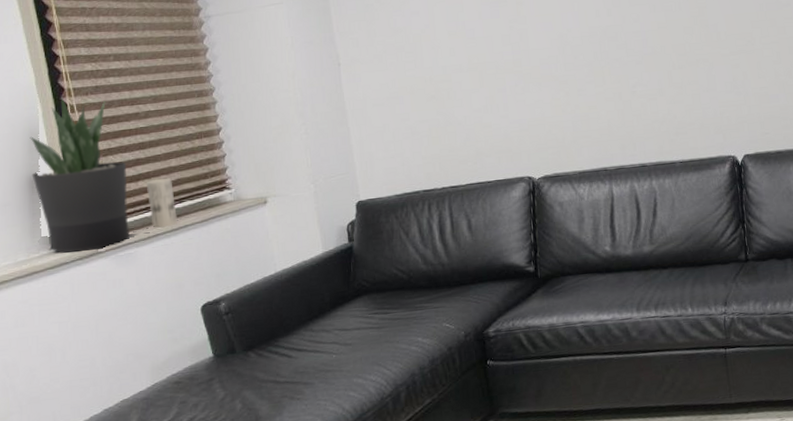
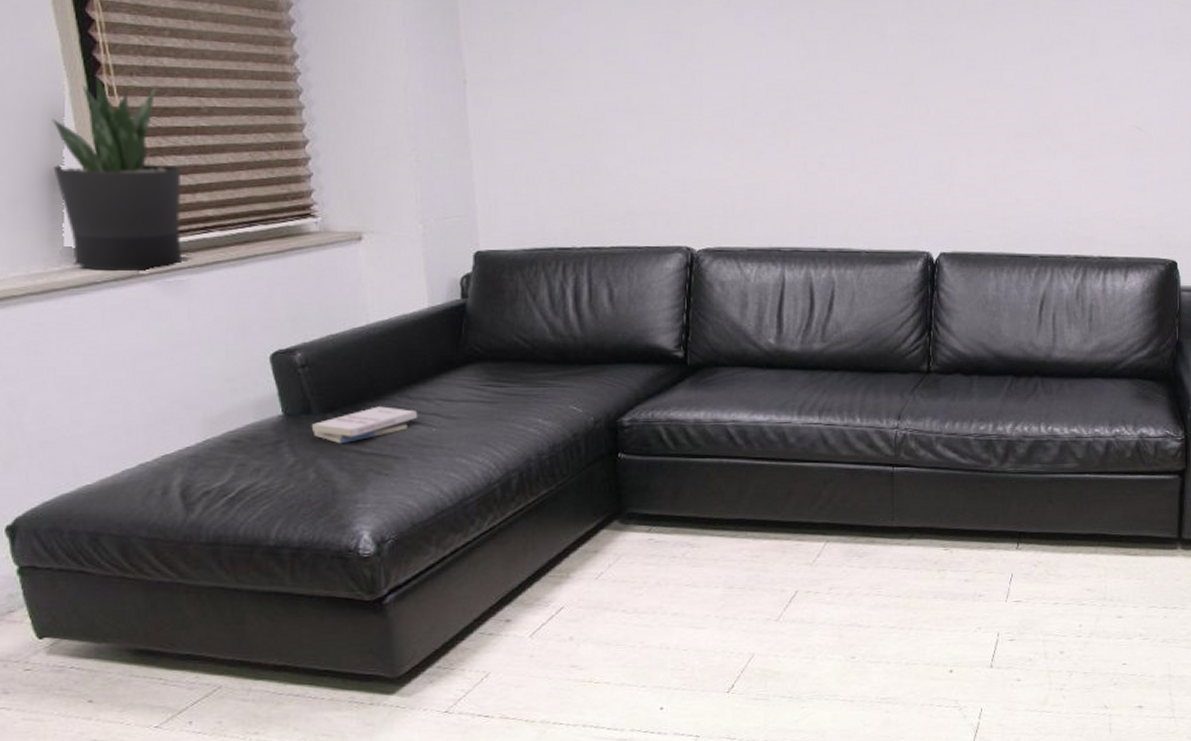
candle: present [147,178,177,228] -> none [207,194,245,254]
books: none [236,340,321,377] -> present [311,406,418,444]

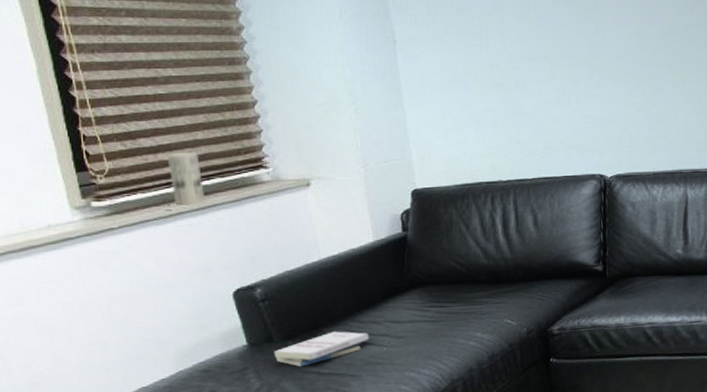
planter: present [51,73,182,272] -> none [22,52,147,228]
candle: none [207,194,245,254] -> present [168,152,205,206]

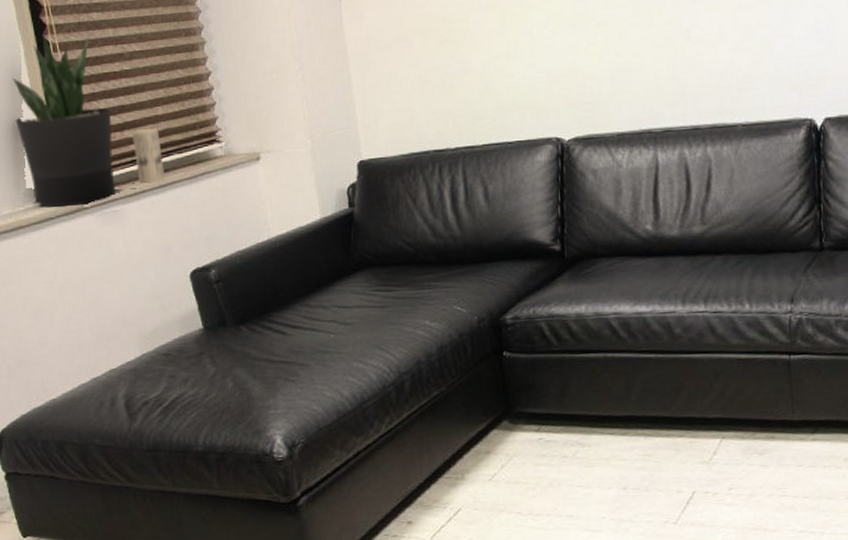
planter: none [22,52,147,228] -> present [12,33,115,208]
books: present [273,331,370,367] -> none [227,316,318,354]

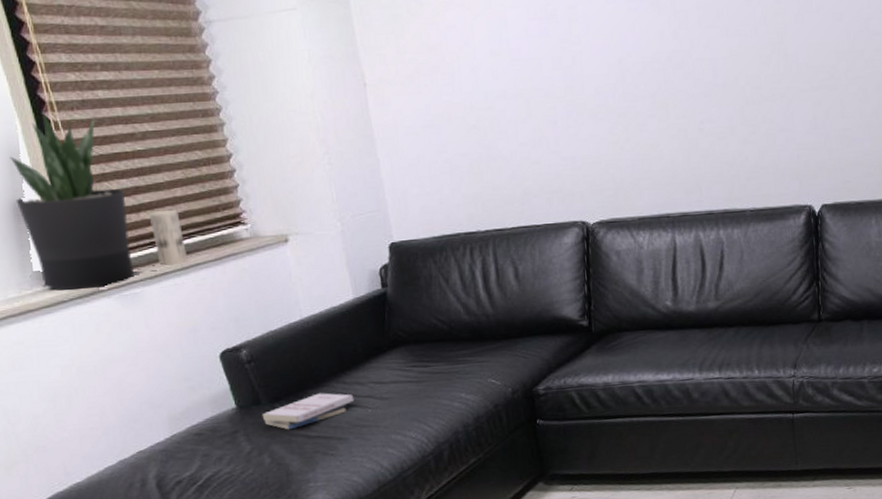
books: none [227,316,318,354] -> present [262,393,355,430]

